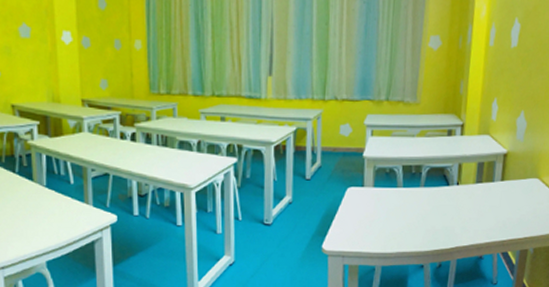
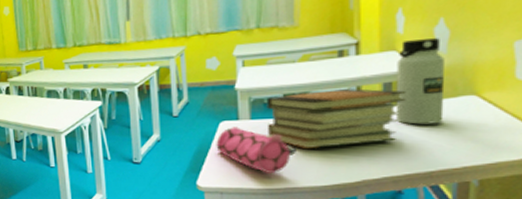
pencil case: none [342,193,408,238] -> present [216,127,296,173]
book stack: none [387,164,493,218] -> present [266,88,407,150]
water bottle: none [484,127,521,201] -> present [395,38,445,125]

